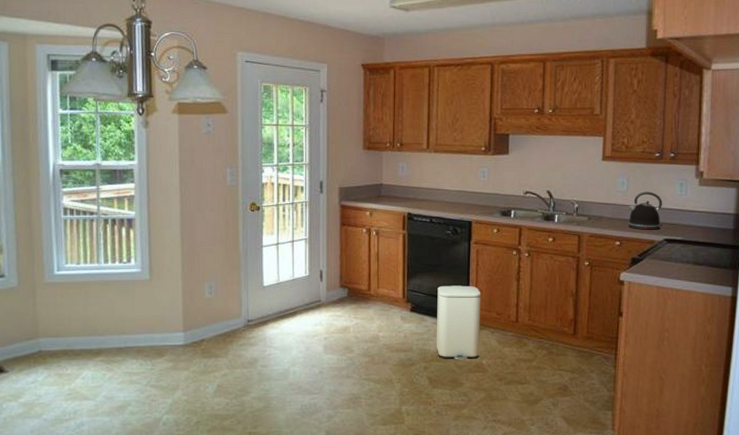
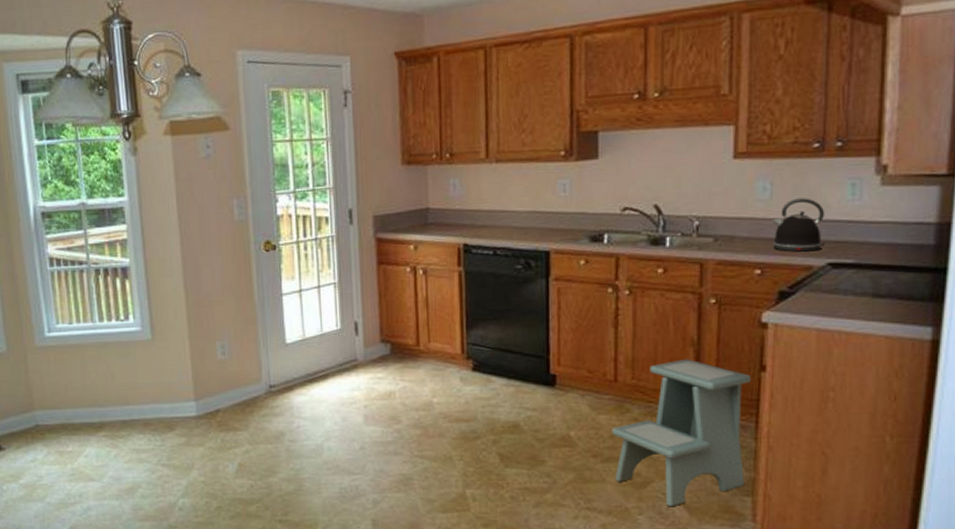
pedal bin: present [436,285,481,360] -> none [506,335,566,432]
step stool: none [513,306,612,419] -> present [612,359,751,507]

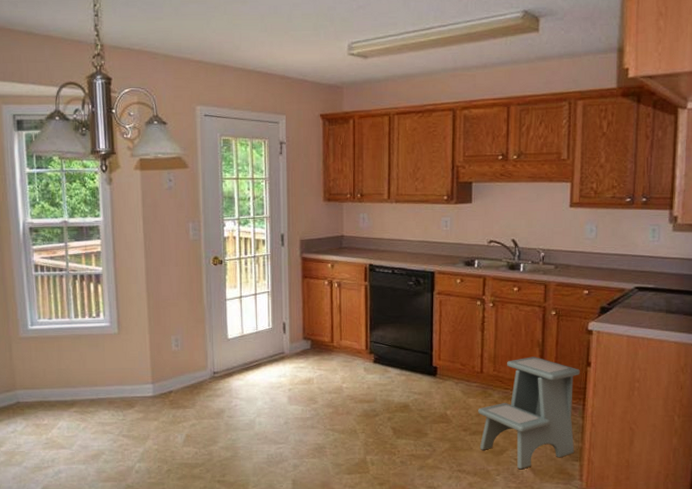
kettle: present [771,198,825,252] -> none [596,238,634,278]

